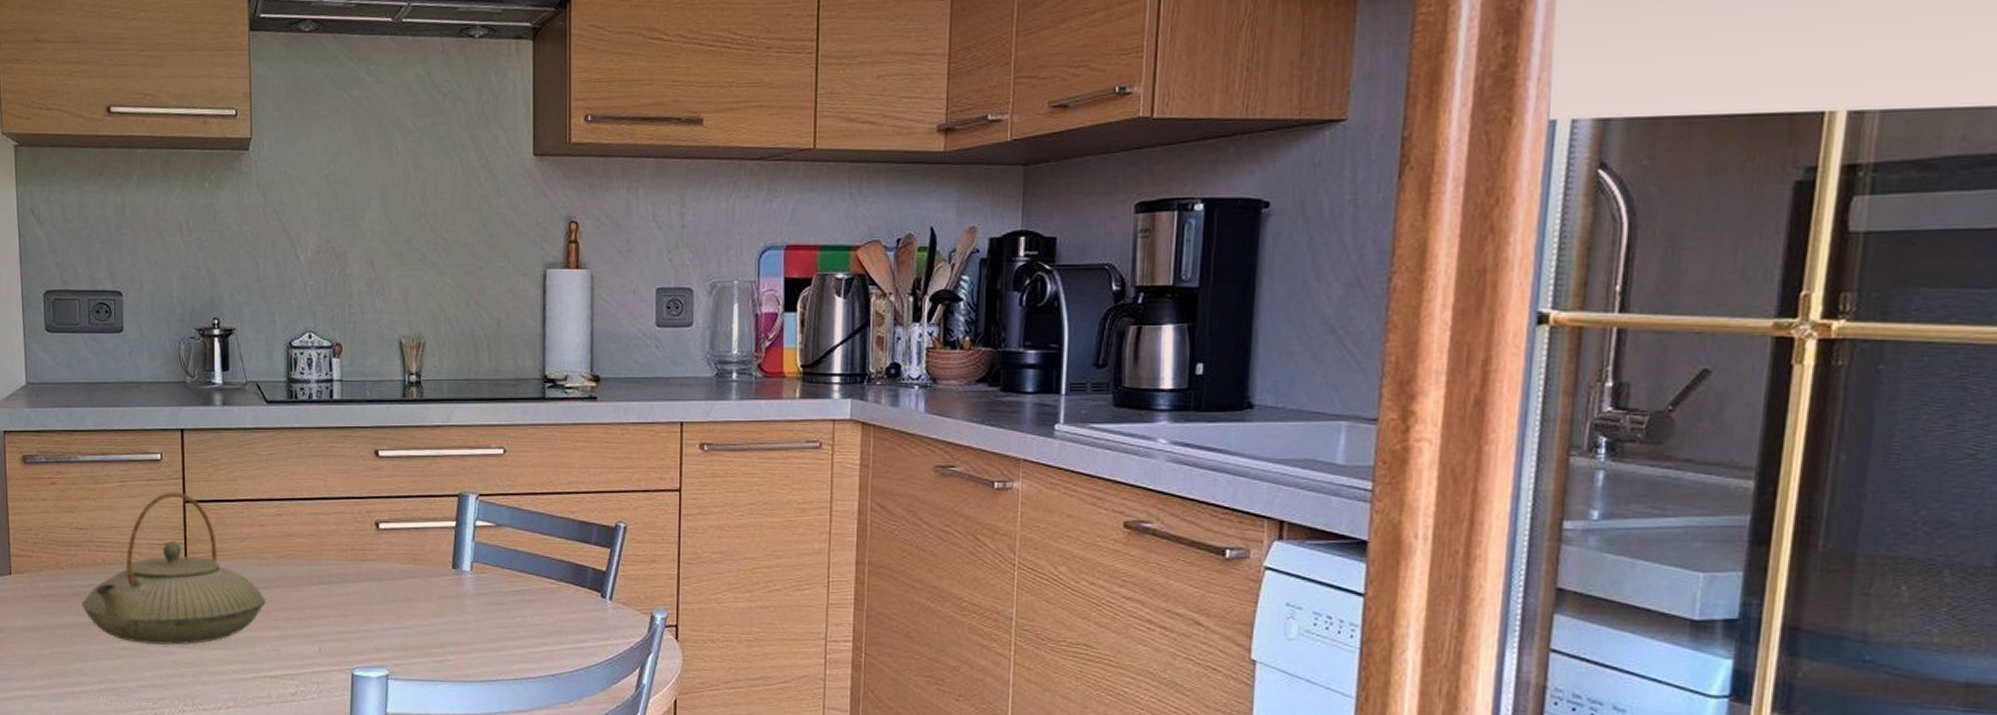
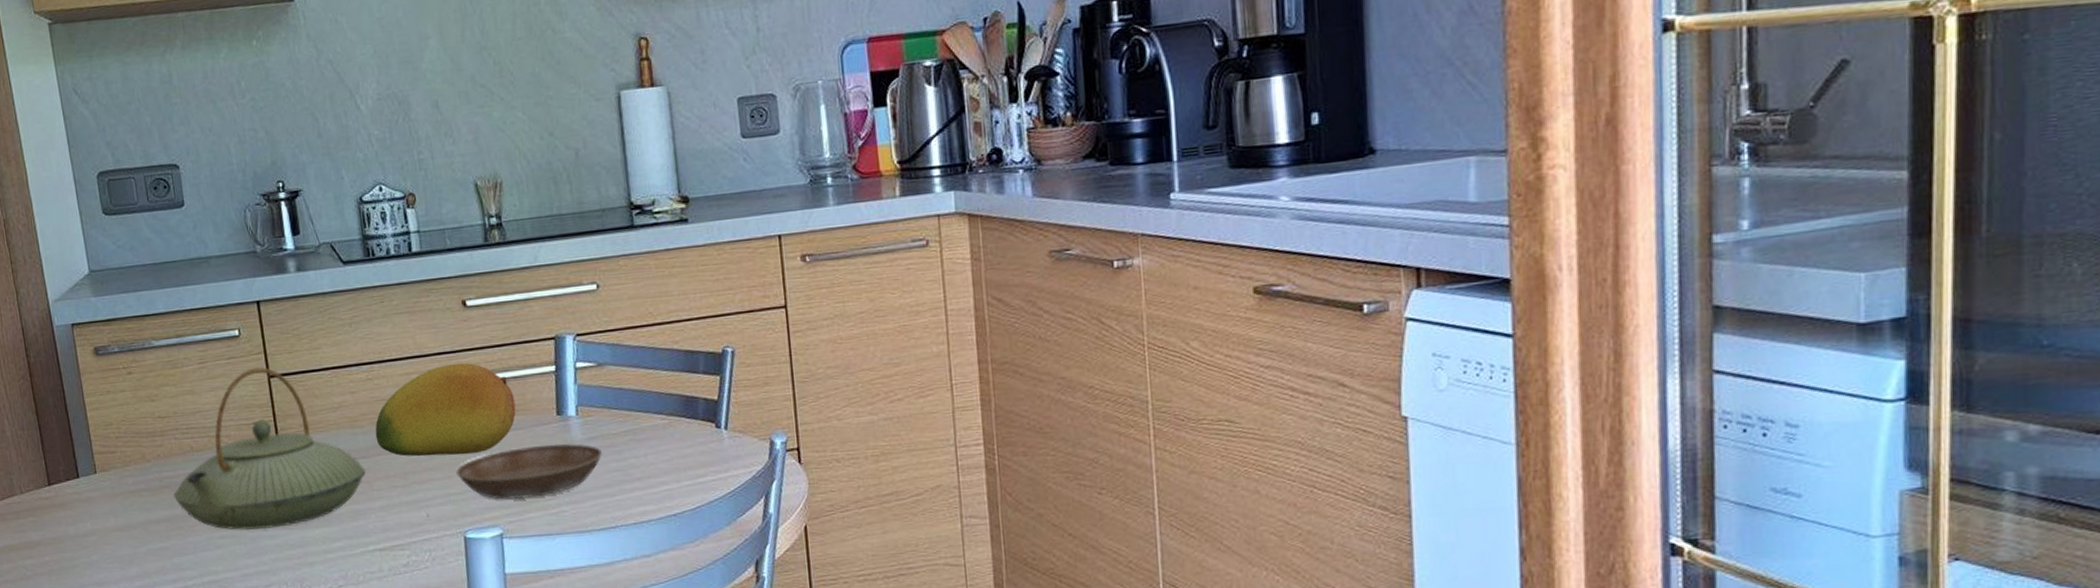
fruit: none [279,508,414,596] -> present [375,362,516,457]
saucer: none [351,594,492,645] -> present [456,443,603,500]

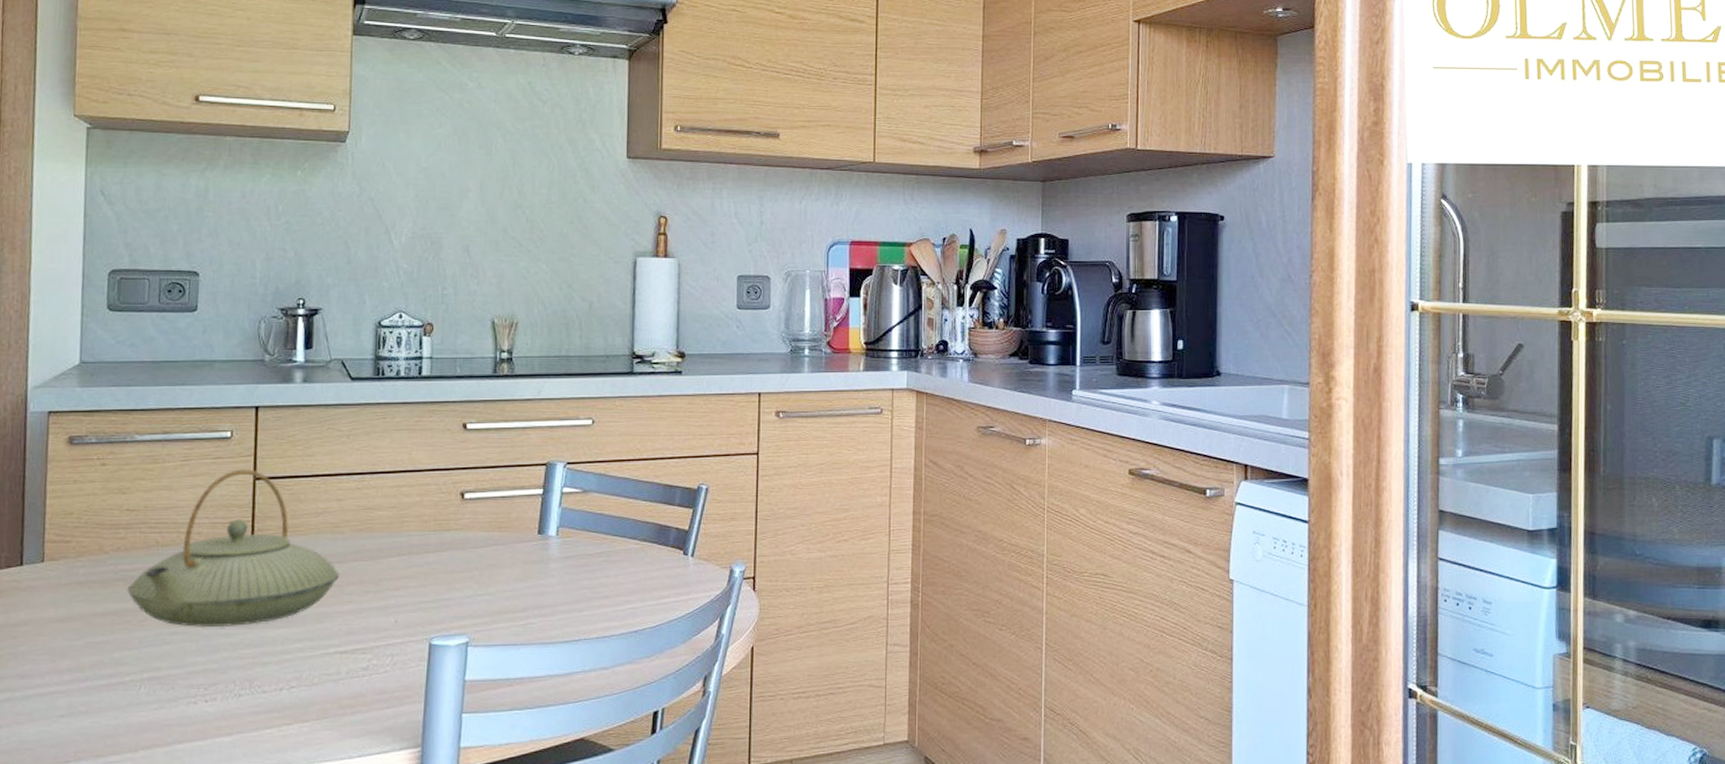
fruit: present [375,362,516,457] -> none [355,479,500,566]
saucer: present [456,443,603,500] -> none [431,560,577,611]

